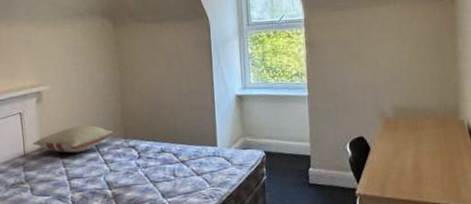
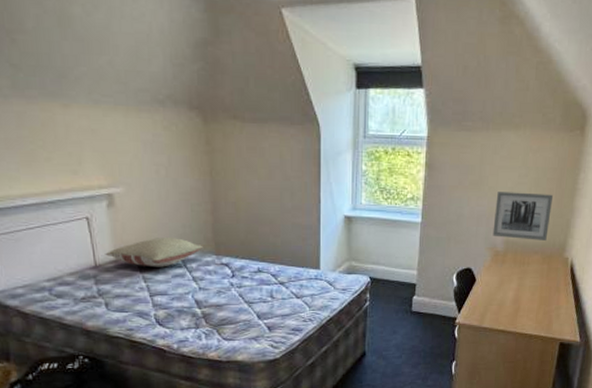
wall art: none [378,59,437,105] -> present [492,192,553,240]

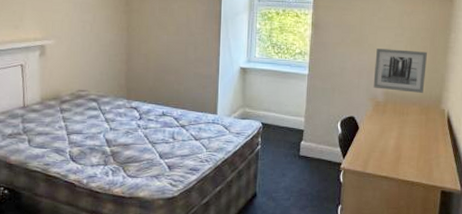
pillow: present [105,238,202,267] -> none [33,83,116,109]

